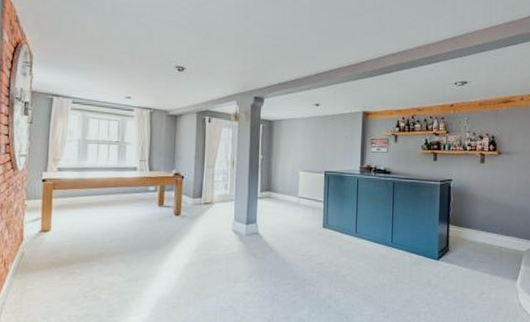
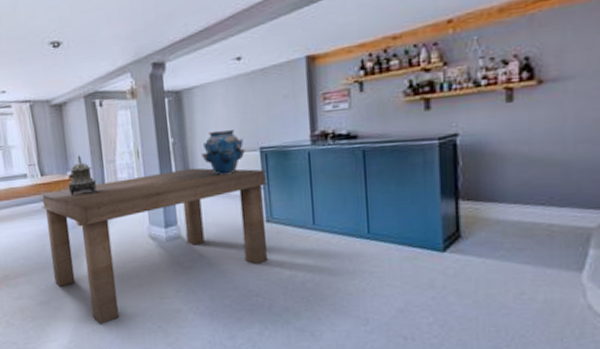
dining table: none [145,180,327,302] -> present [40,167,267,324]
decorative urn: none [171,158,195,191] -> present [68,155,96,197]
ceramic pot: none [282,154,314,188] -> present [201,129,246,175]

